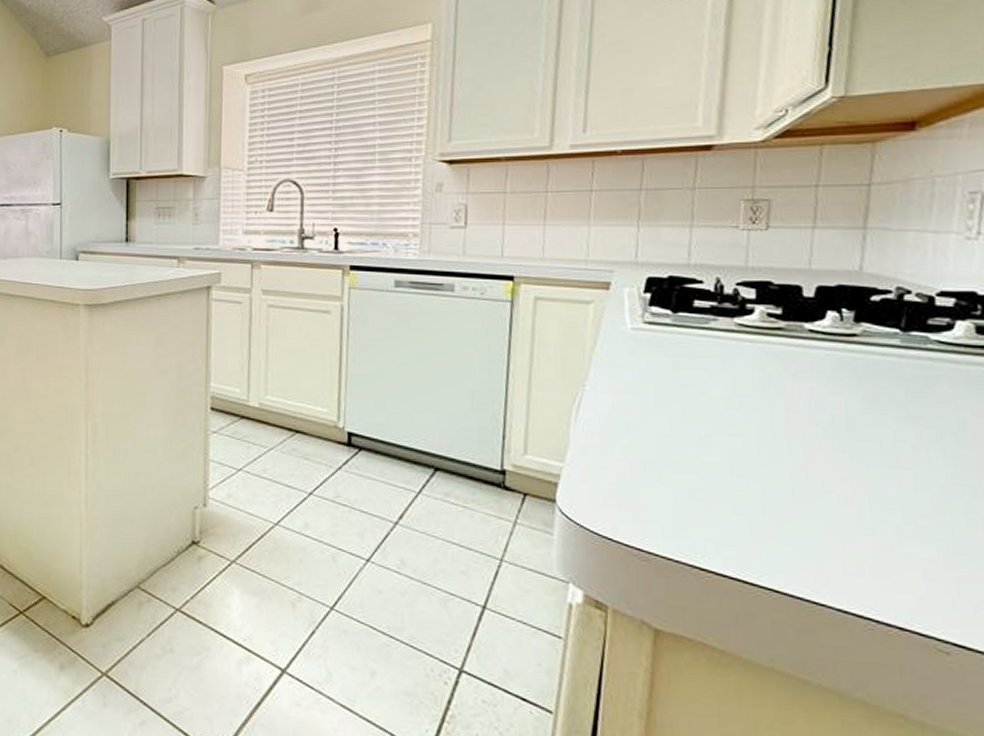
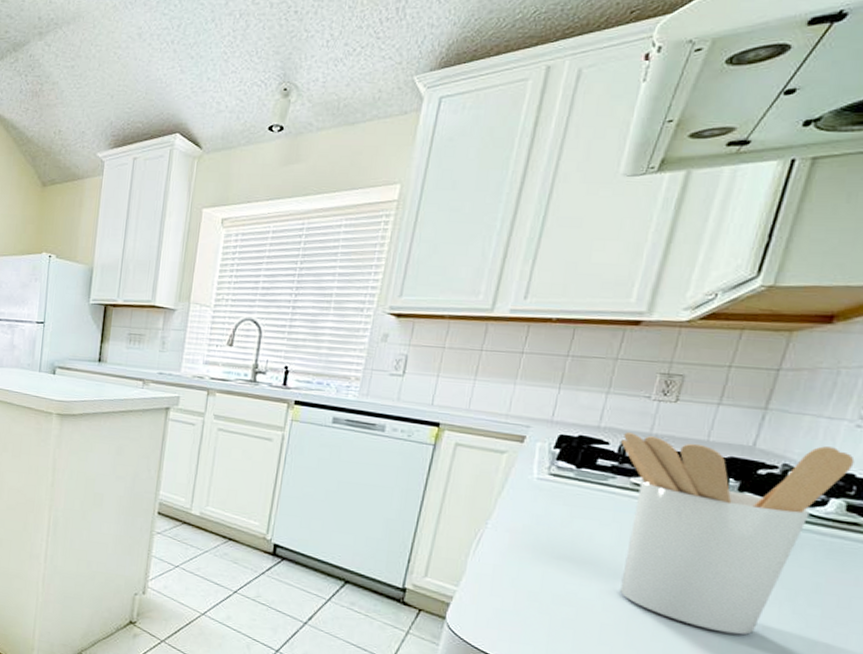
utensil holder: none [716,264,973,488] -> present [620,432,855,635]

